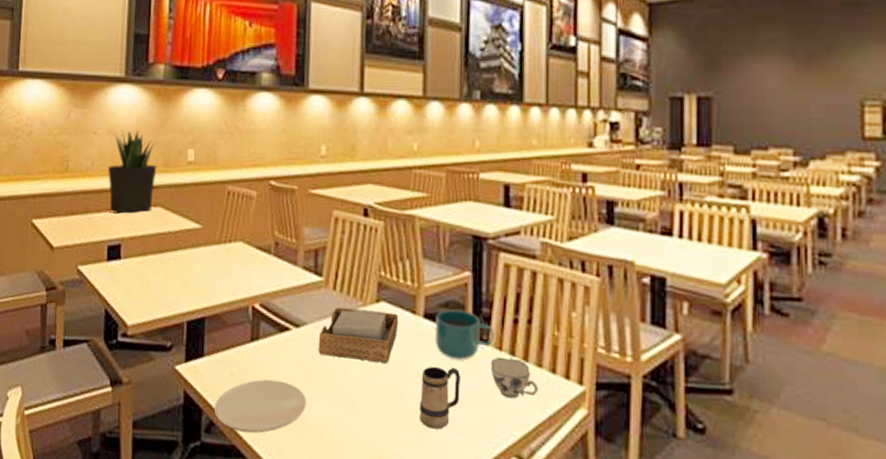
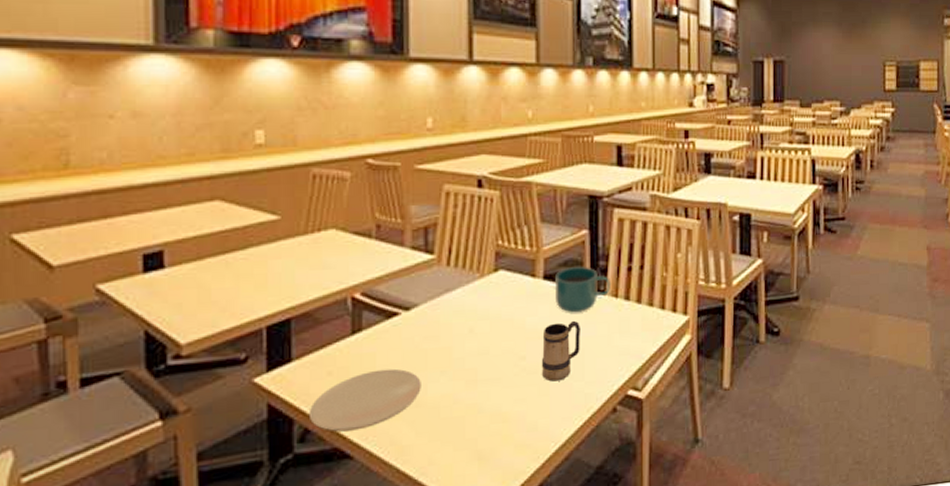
planter: present [107,129,157,214] -> none [135,110,212,214]
napkin holder: present [318,307,399,363] -> none [432,279,518,334]
teacup: present [490,356,538,399] -> none [608,302,650,339]

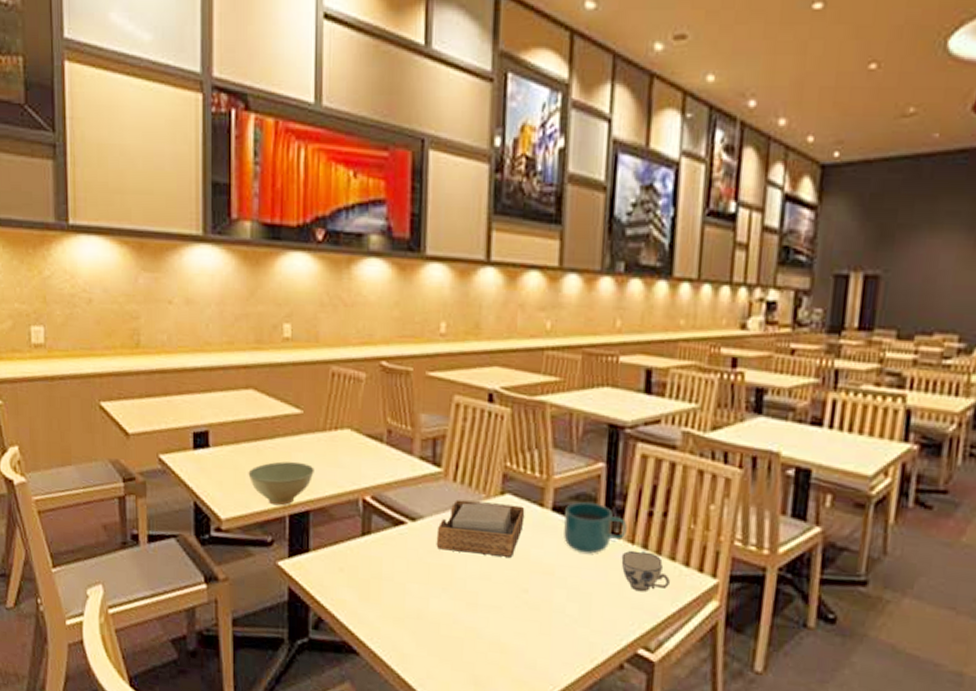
bowl: none [215,269,295,319] -> present [248,461,314,506]
plate: present [308,368,421,432] -> none [322,574,424,629]
napkin holder: none [432,279,518,334] -> present [436,499,525,557]
beer mug: present [541,320,580,382] -> none [544,560,589,623]
teacup: none [608,302,650,339] -> present [621,550,670,592]

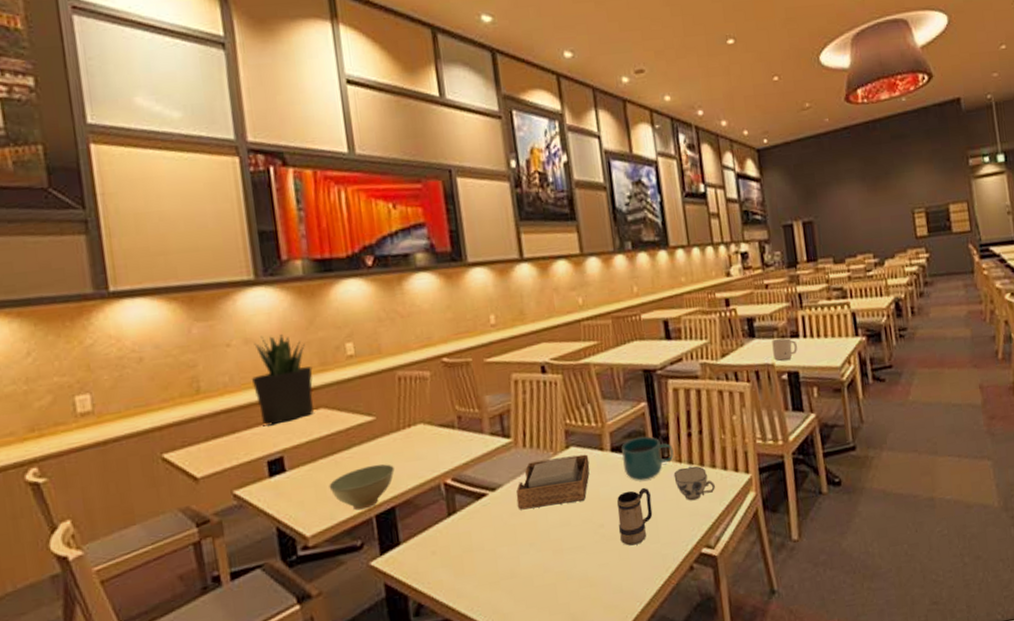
planter: none [187,299,247,397] -> present [251,335,314,426]
beer mug: none [544,560,589,623] -> present [616,487,653,546]
mug: none [781,421,817,452] -> present [772,338,797,361]

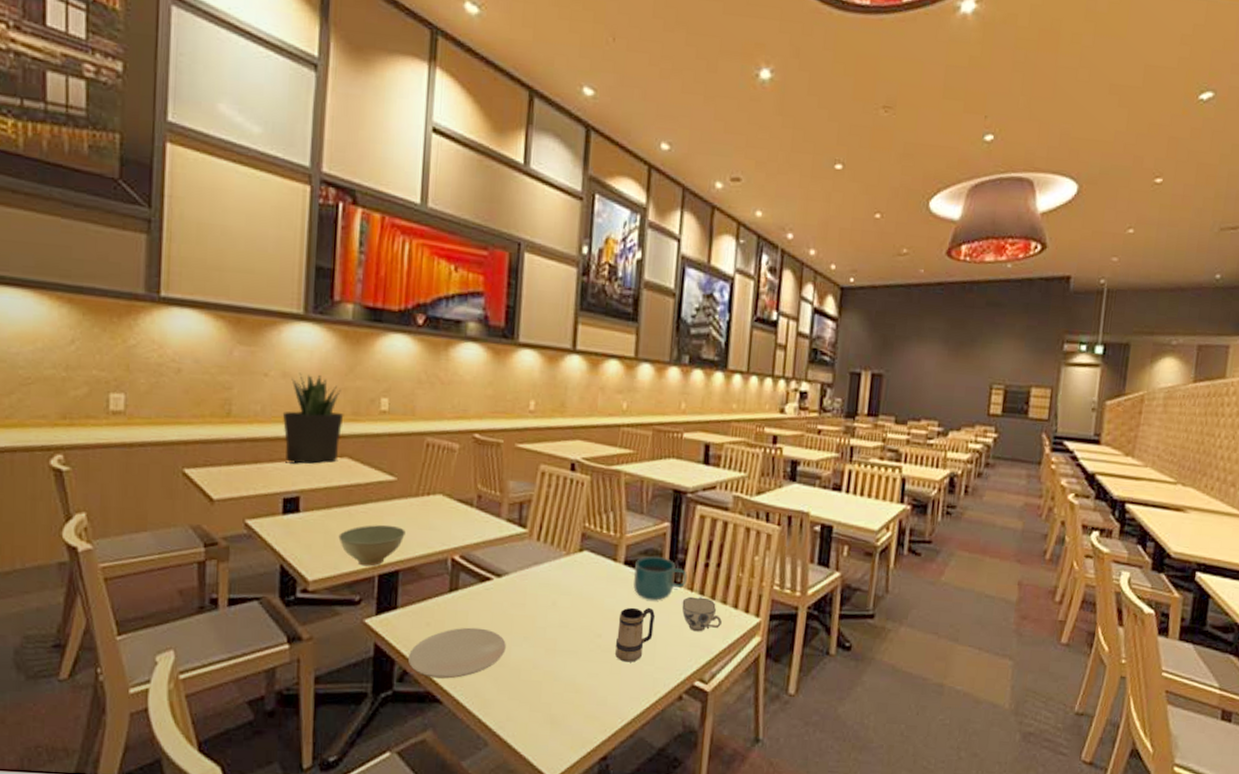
plate: none [419,544,515,605] -> present [407,627,506,679]
napkin holder: present [516,454,590,510] -> none [519,557,601,607]
mug: present [772,338,797,361] -> none [810,487,837,512]

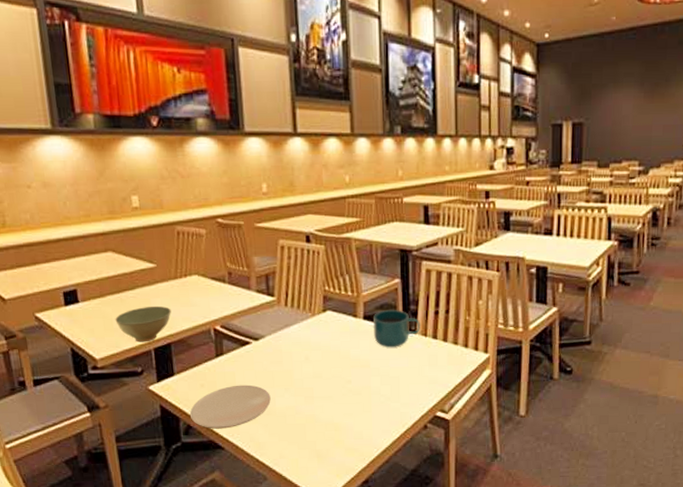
planter: present [282,372,344,465] -> none [49,181,103,262]
beer mug: present [615,607,655,662] -> none [364,353,396,402]
teacup: present [682,596,722,632] -> none [418,341,455,371]

